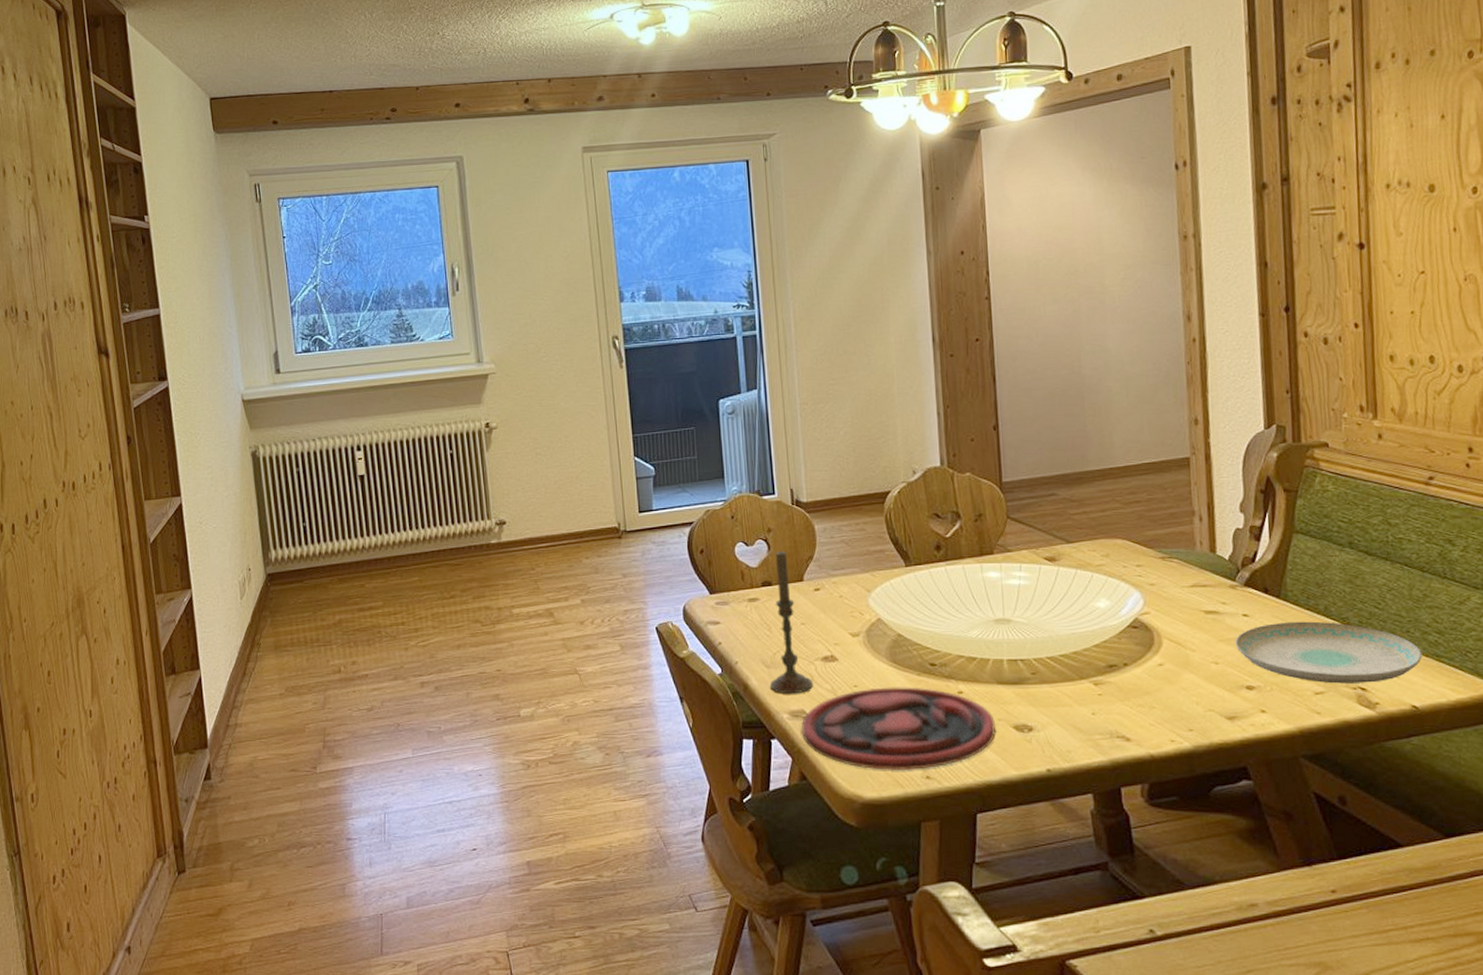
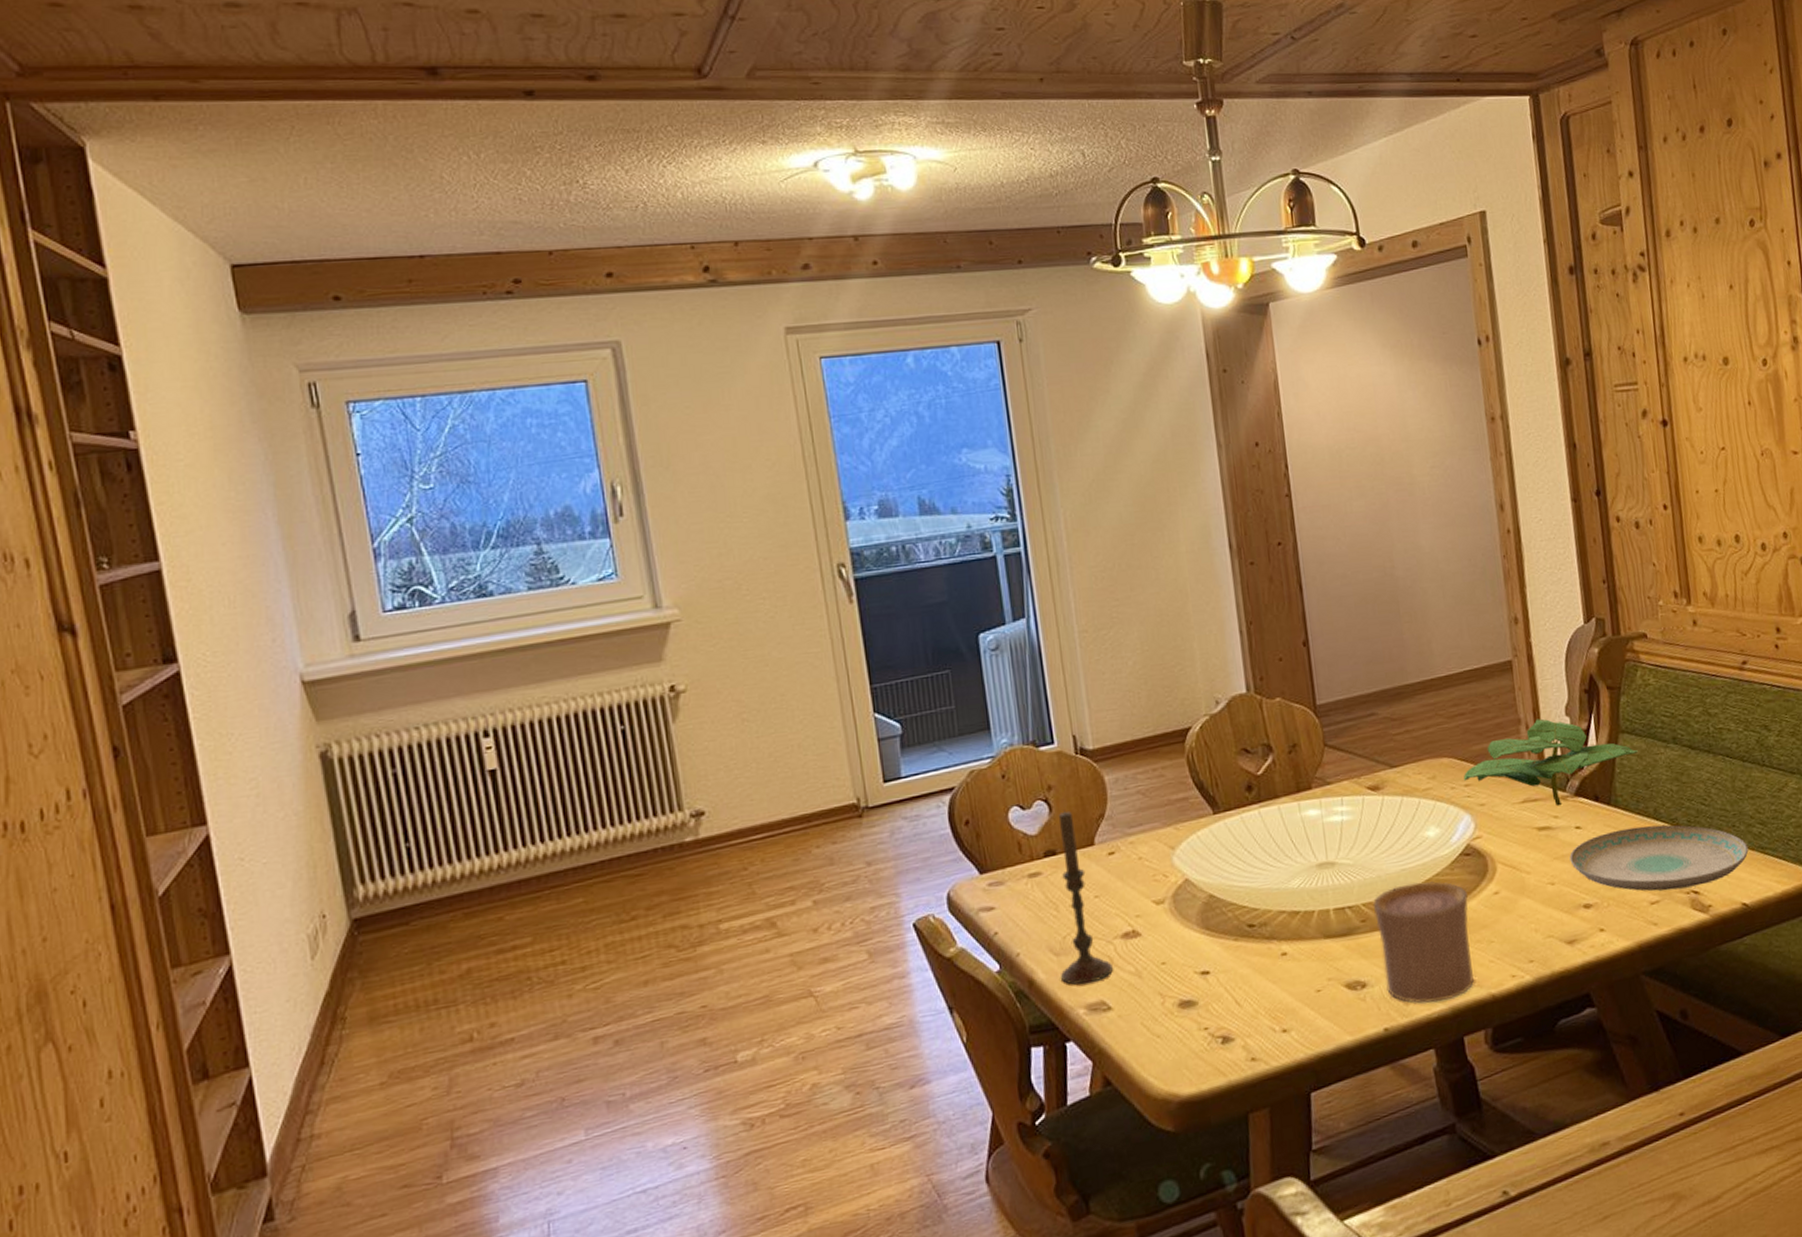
plate: present [801,687,997,771] -> none [1101,953,1327,1061]
cup: none [1043,646,1134,754] -> present [1372,881,1474,1004]
plant: none [1136,513,1312,594] -> present [1464,719,1638,806]

